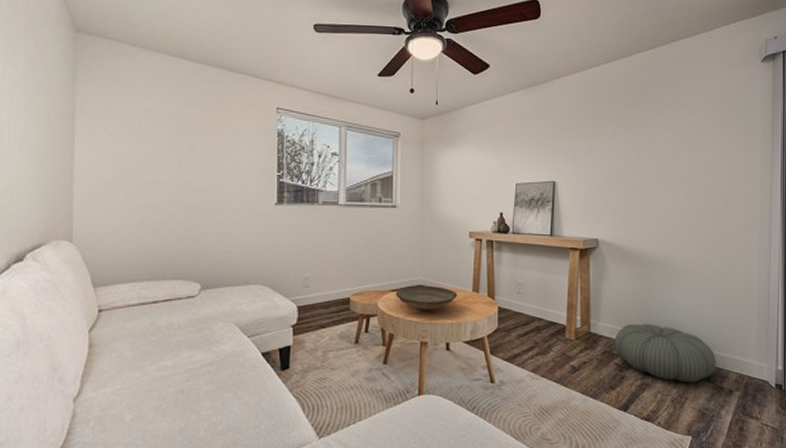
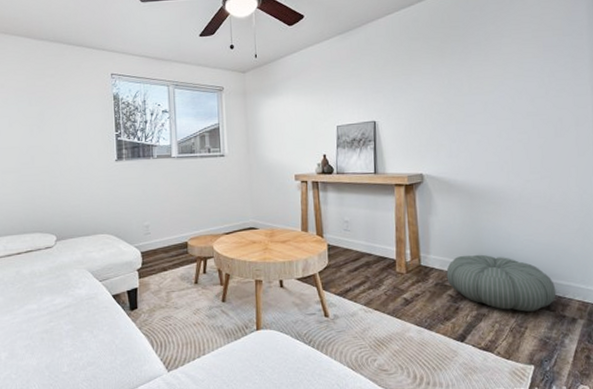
decorative bowl: present [395,285,458,312] -> none [229,227,288,252]

